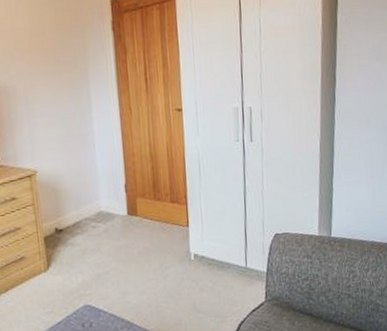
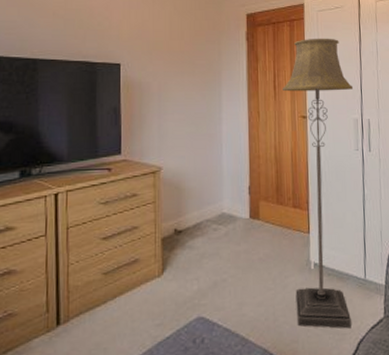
floor lamp: none [154,18,233,312] -> present [282,38,354,329]

